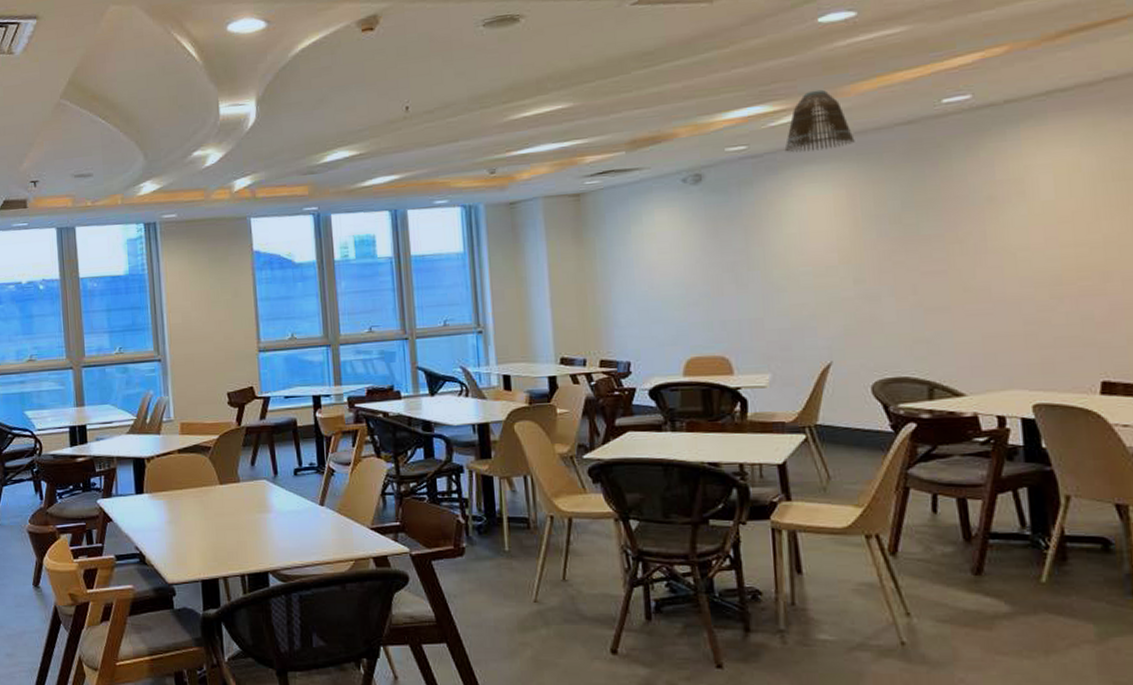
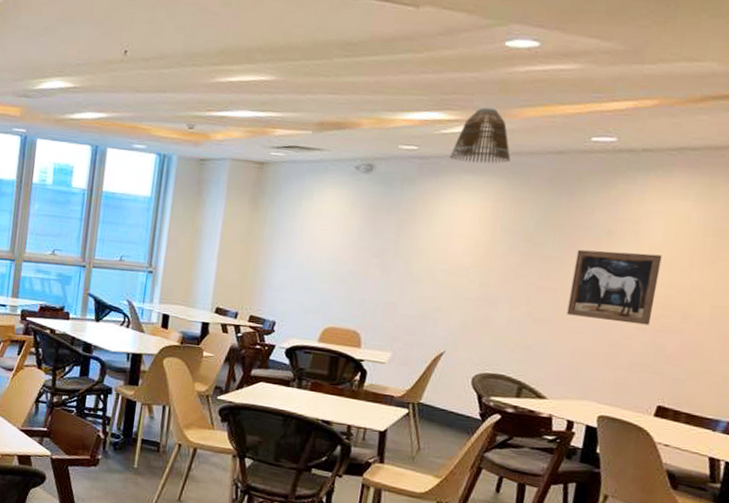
wall art: none [958,212,1067,297] -> present [566,249,663,325]

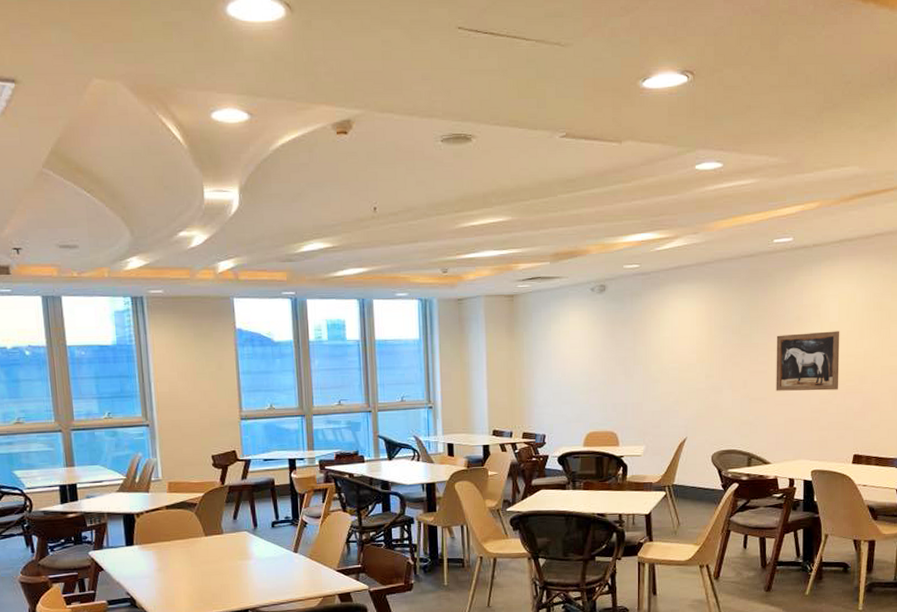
lamp shade: present [449,107,511,164] -> none [665,224,714,273]

